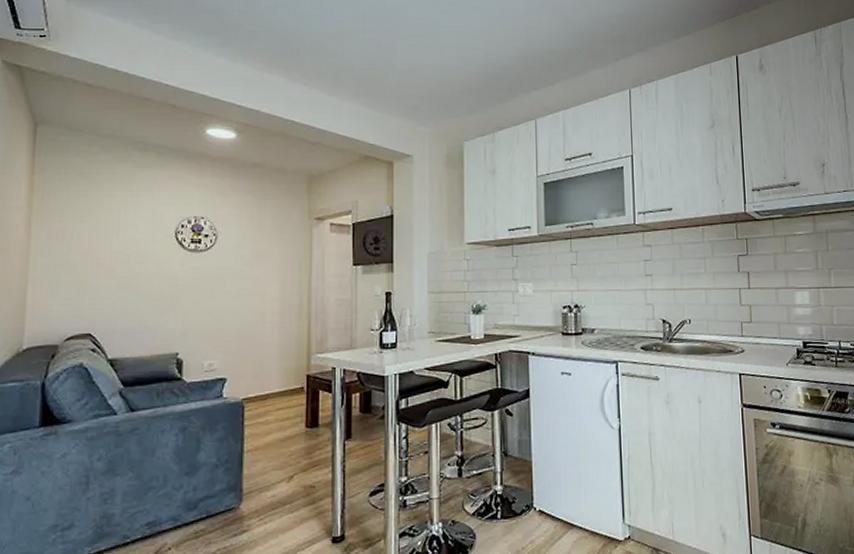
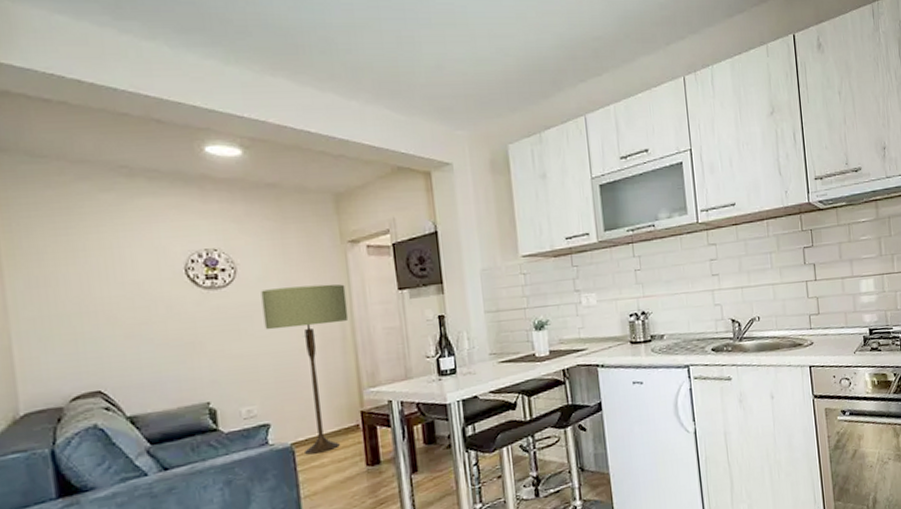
floor lamp: none [234,255,307,411] -> present [261,284,349,455]

